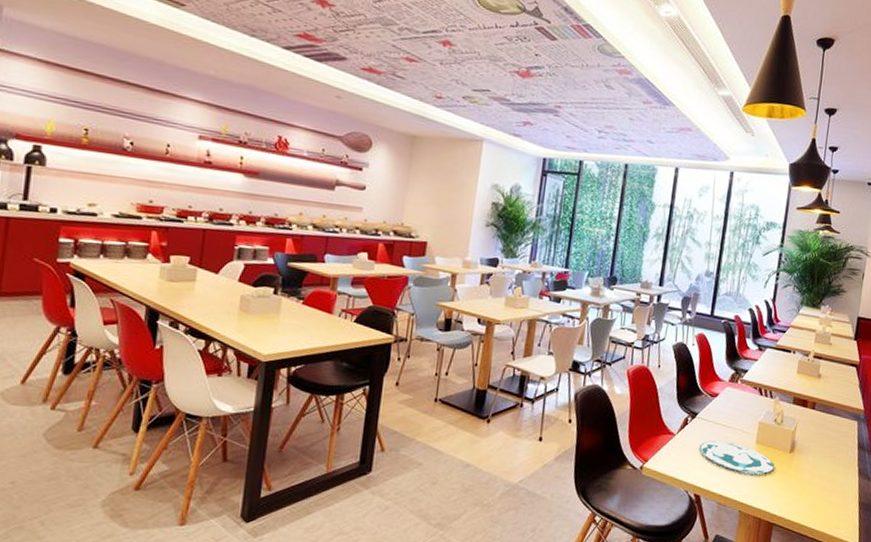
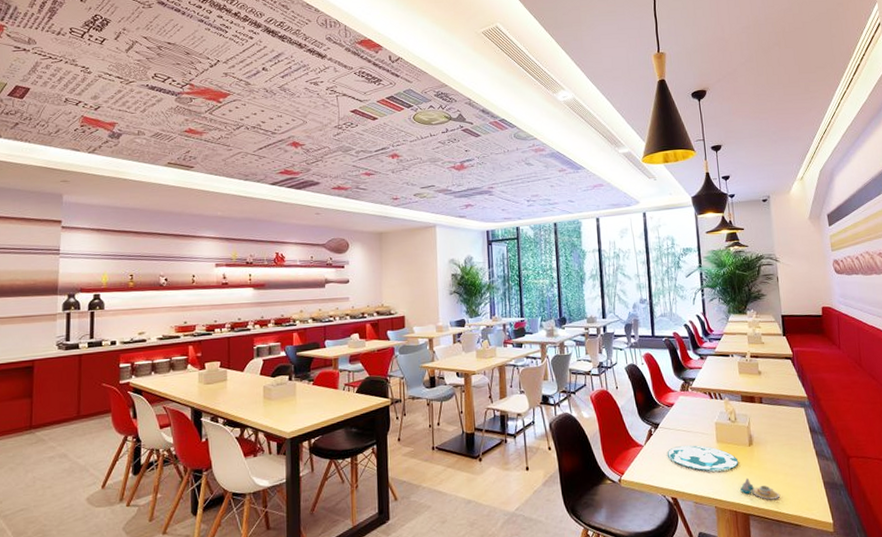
salt and pepper shaker set: none [770,485,810,513] -> present [740,477,780,500]

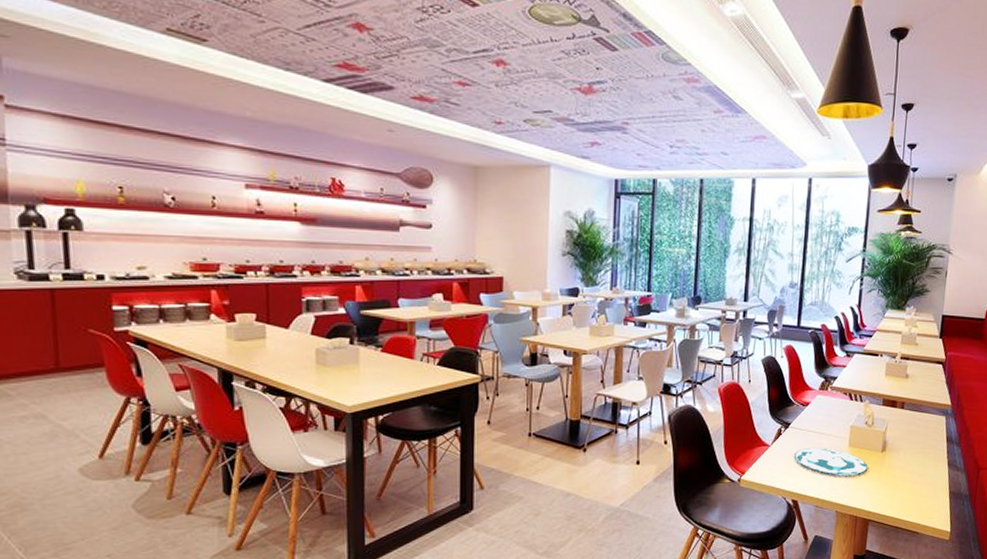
salt and pepper shaker set: present [740,477,780,500] -> none [864,484,903,507]

